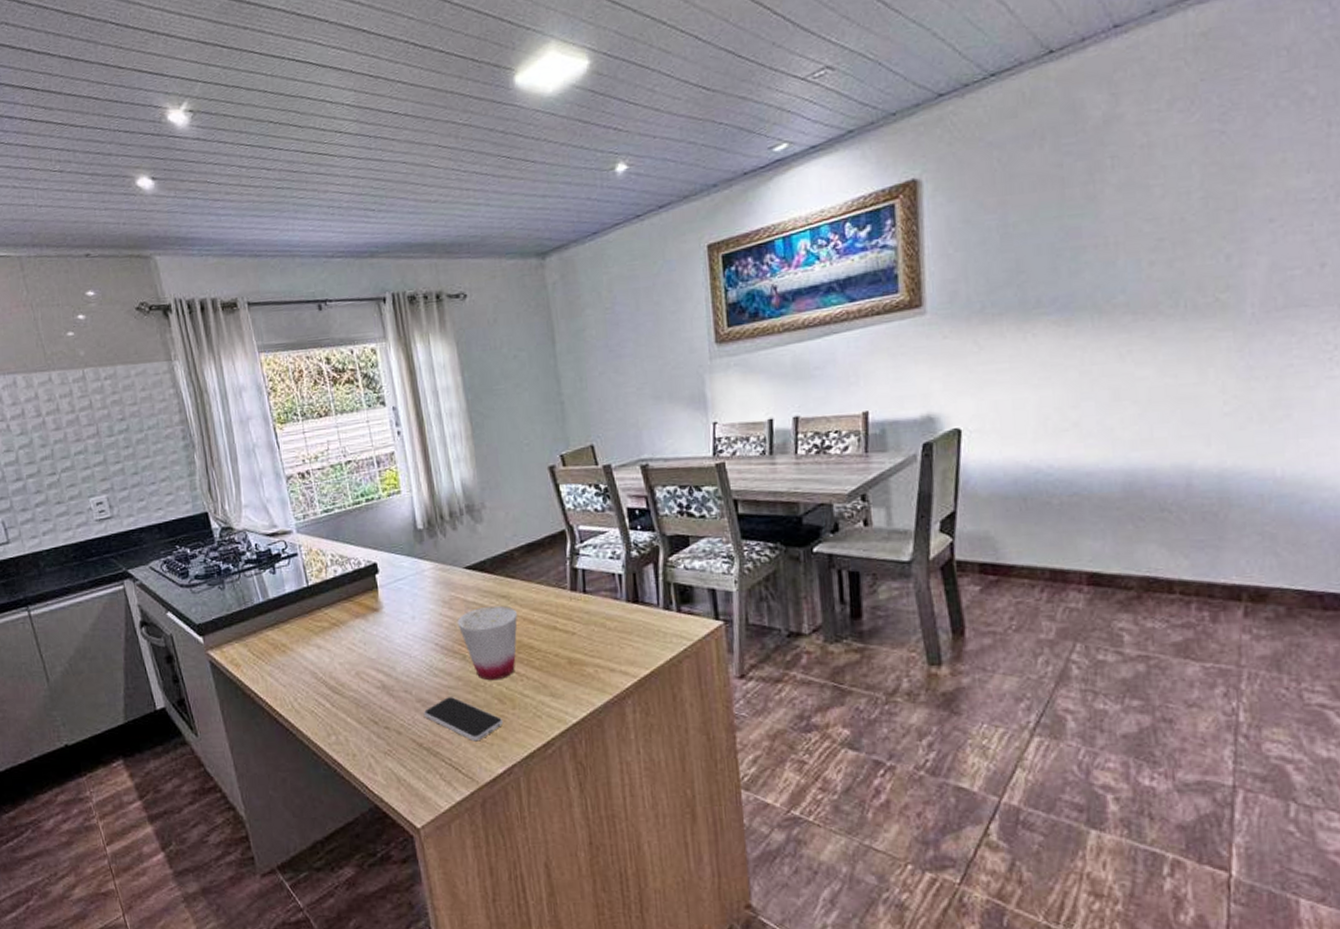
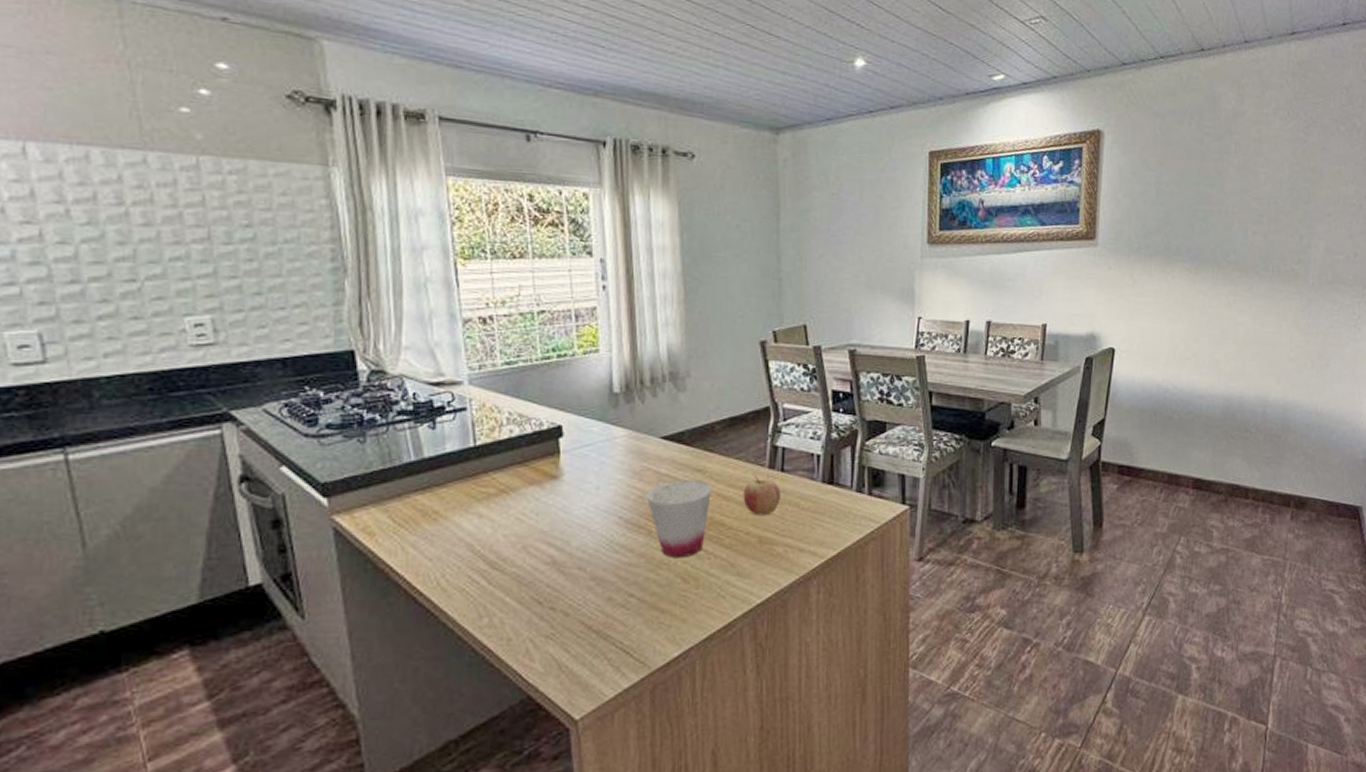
smartphone: present [423,697,503,742] -> none [597,575,684,623]
fruit: none [547,599,587,638] -> present [743,476,782,516]

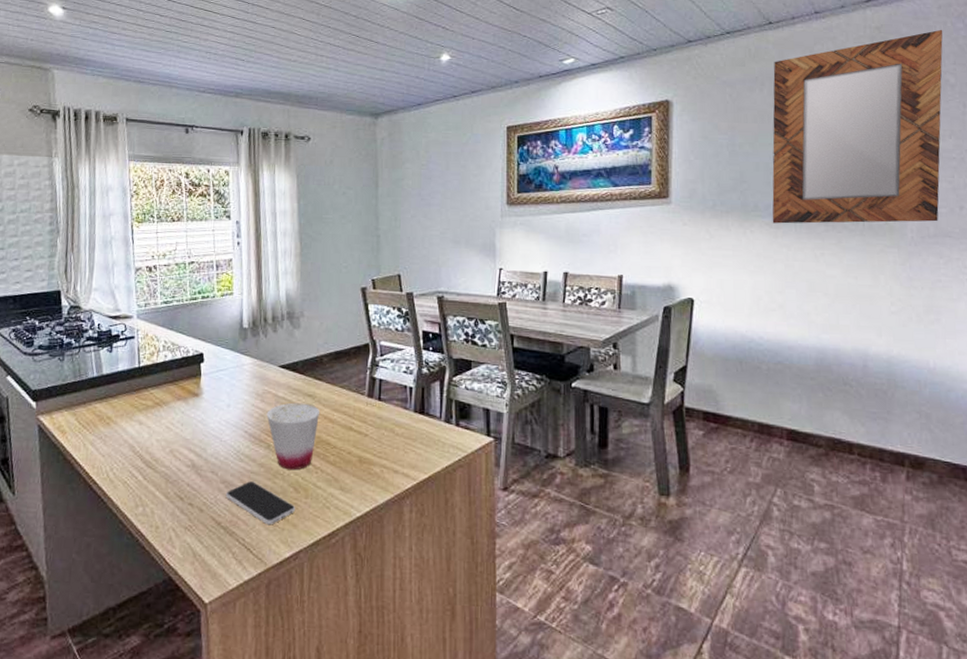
smartphone: none [597,575,684,623] -> present [225,481,295,525]
fruit: present [743,476,782,516] -> none [345,403,379,439]
home mirror: none [1192,70,1355,269] -> present [772,29,943,224]

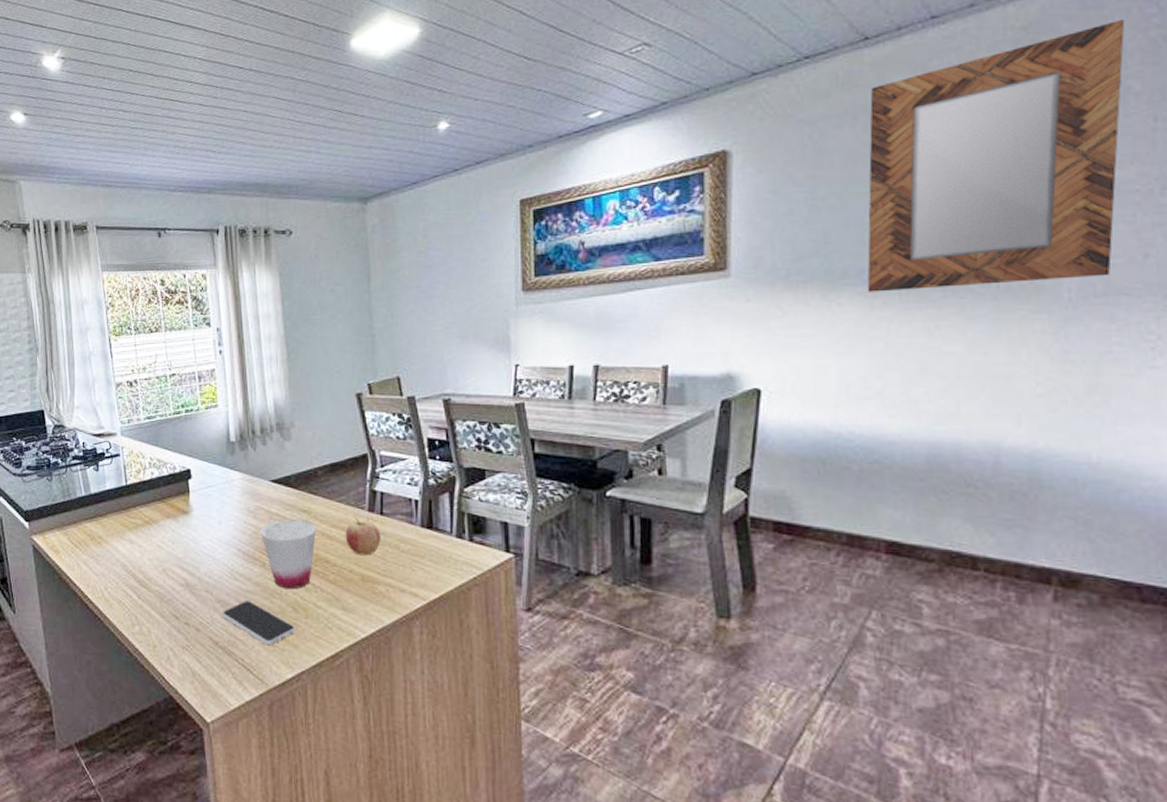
fruit: none [345,403,379,439] -> present [345,518,382,556]

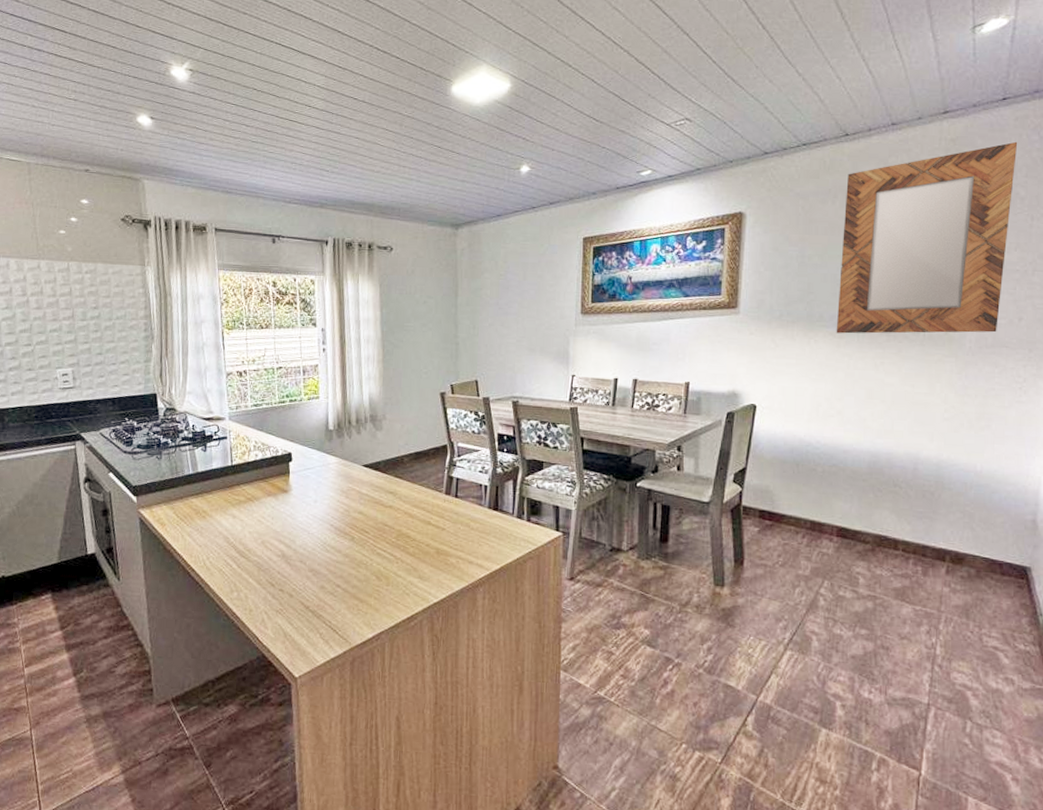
smartphone: present [221,601,295,646] -> none [313,570,377,610]
cup: present [260,518,316,590] -> none [351,499,400,561]
fruit: present [345,518,382,556] -> none [424,500,455,532]

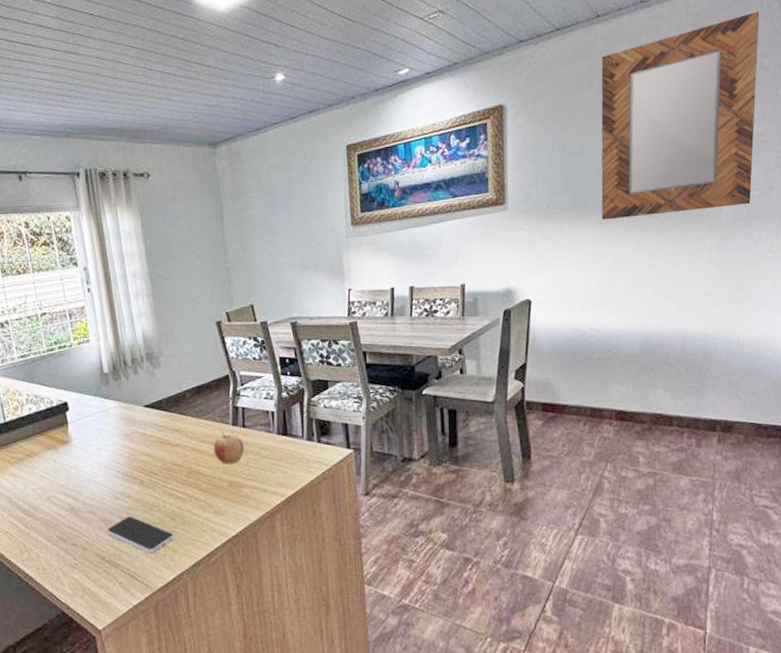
smartphone: none [313,570,377,610] -> present [106,516,174,554]
fruit: none [424,500,455,532] -> present [213,432,245,465]

